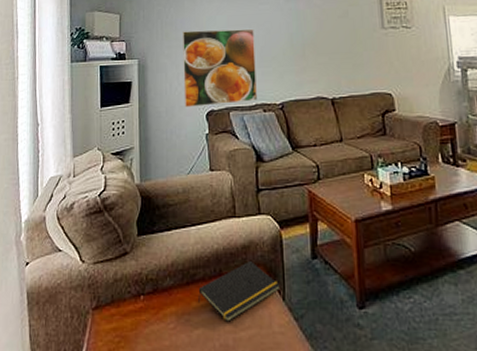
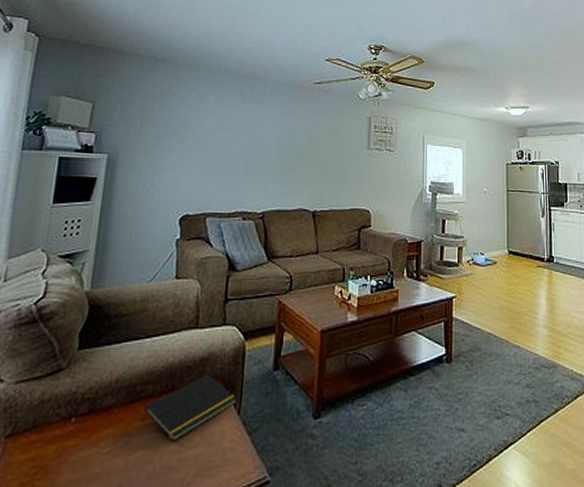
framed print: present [183,28,257,107] -> none [155,129,244,210]

